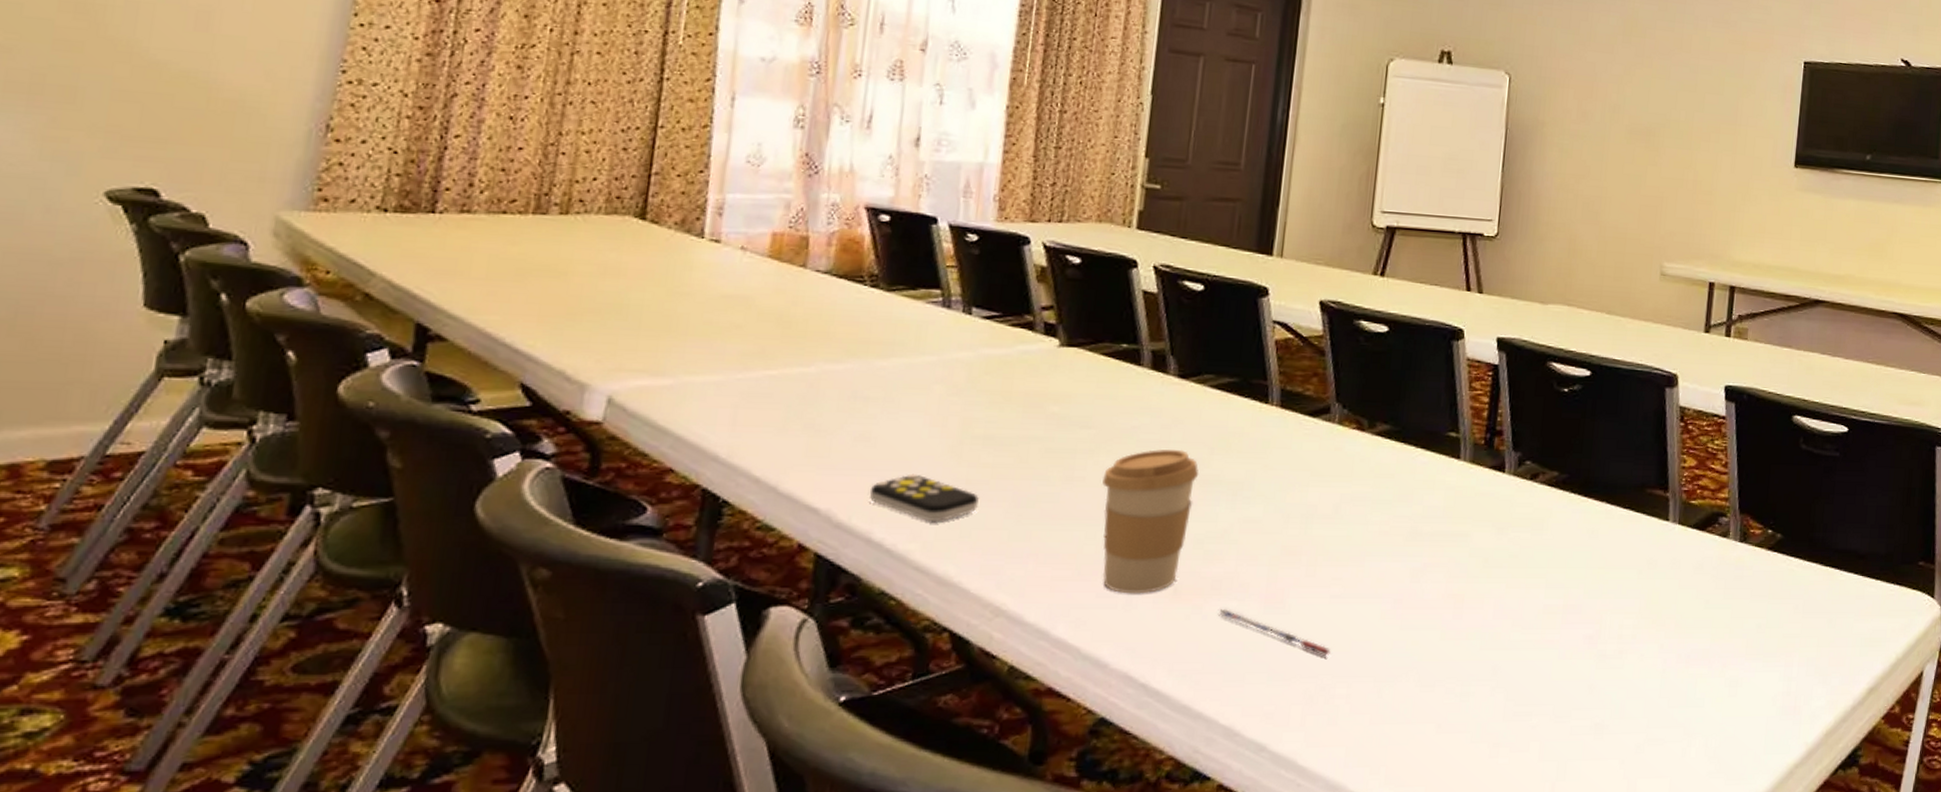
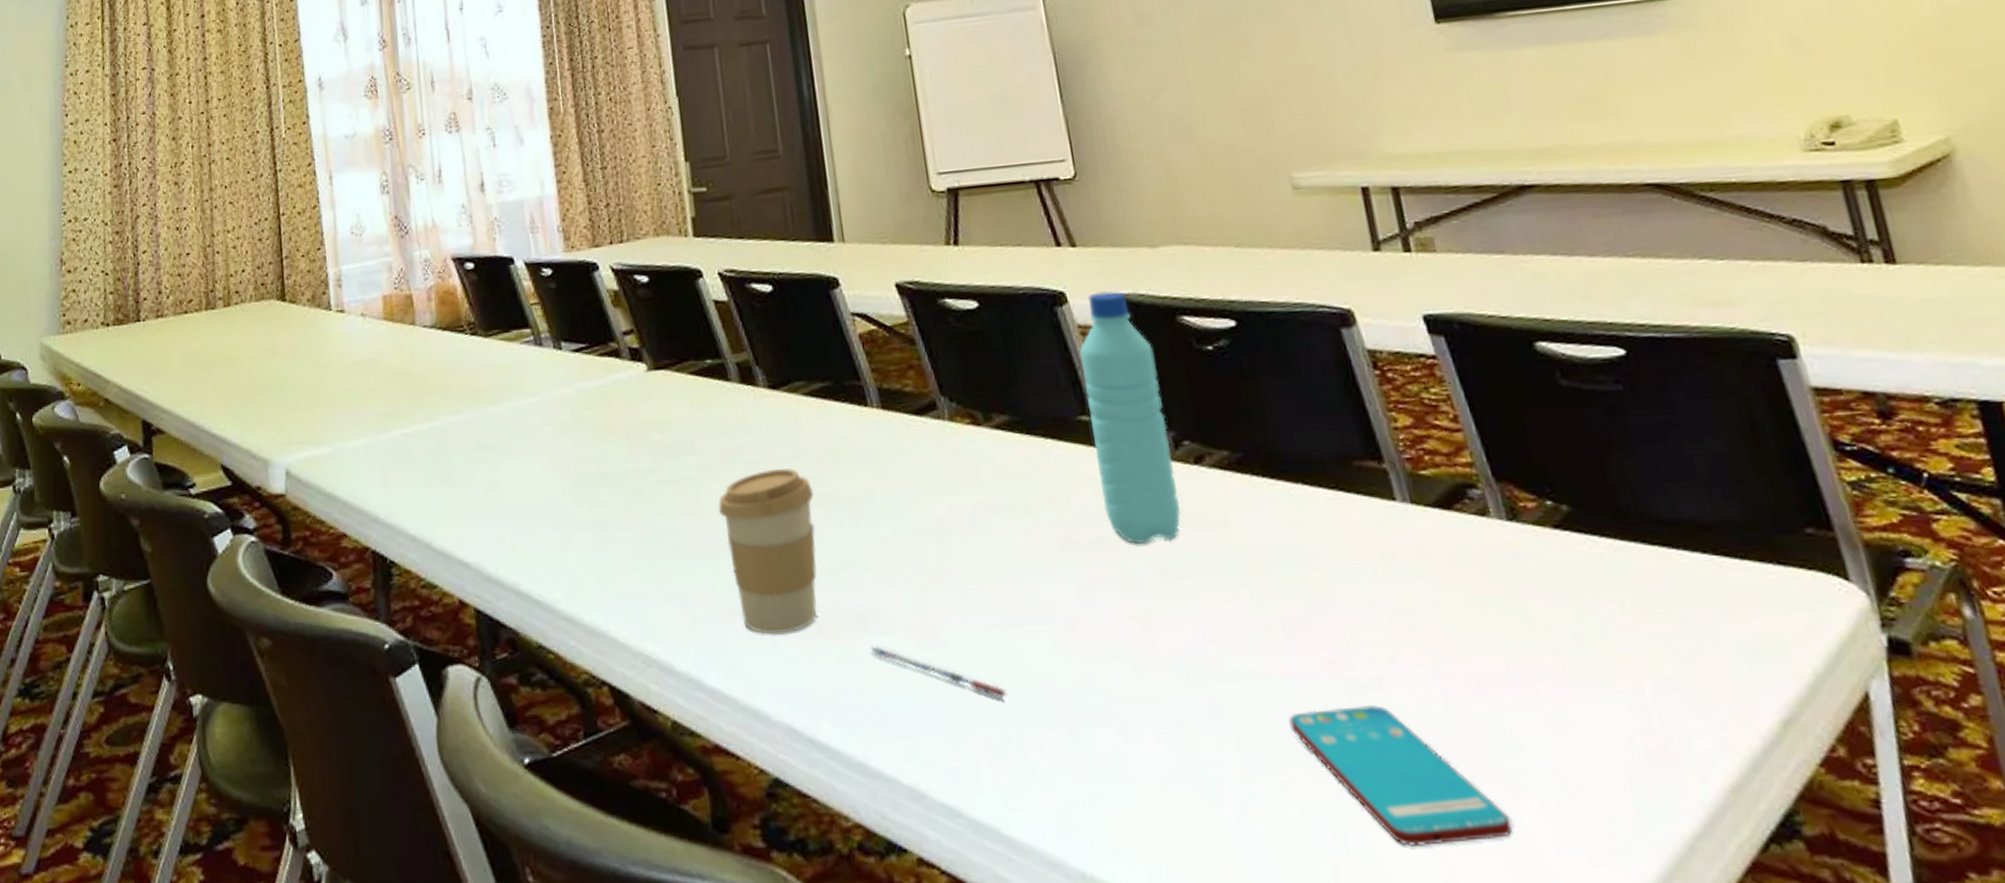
remote control: present [869,473,979,523] -> none [508,519,608,569]
water bottle: none [1450,333,1522,540] -> present [1080,291,1181,545]
smartphone: none [1548,669,1683,772] -> present [1289,704,1513,846]

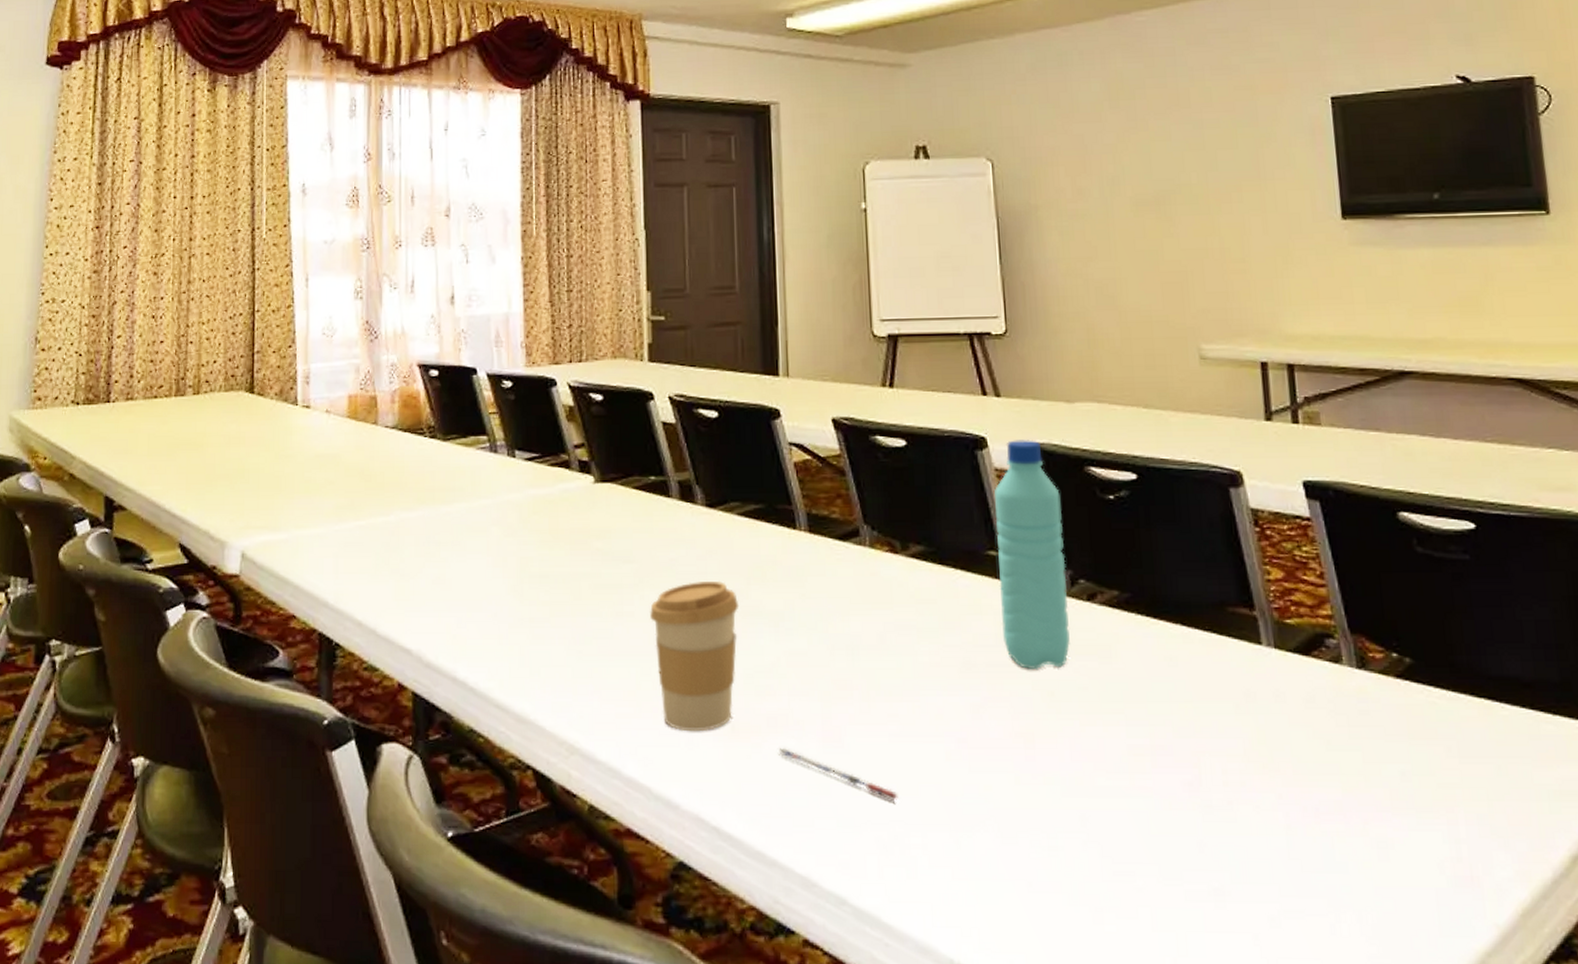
smartphone: present [1289,704,1513,846] -> none [1147,823,1332,950]

